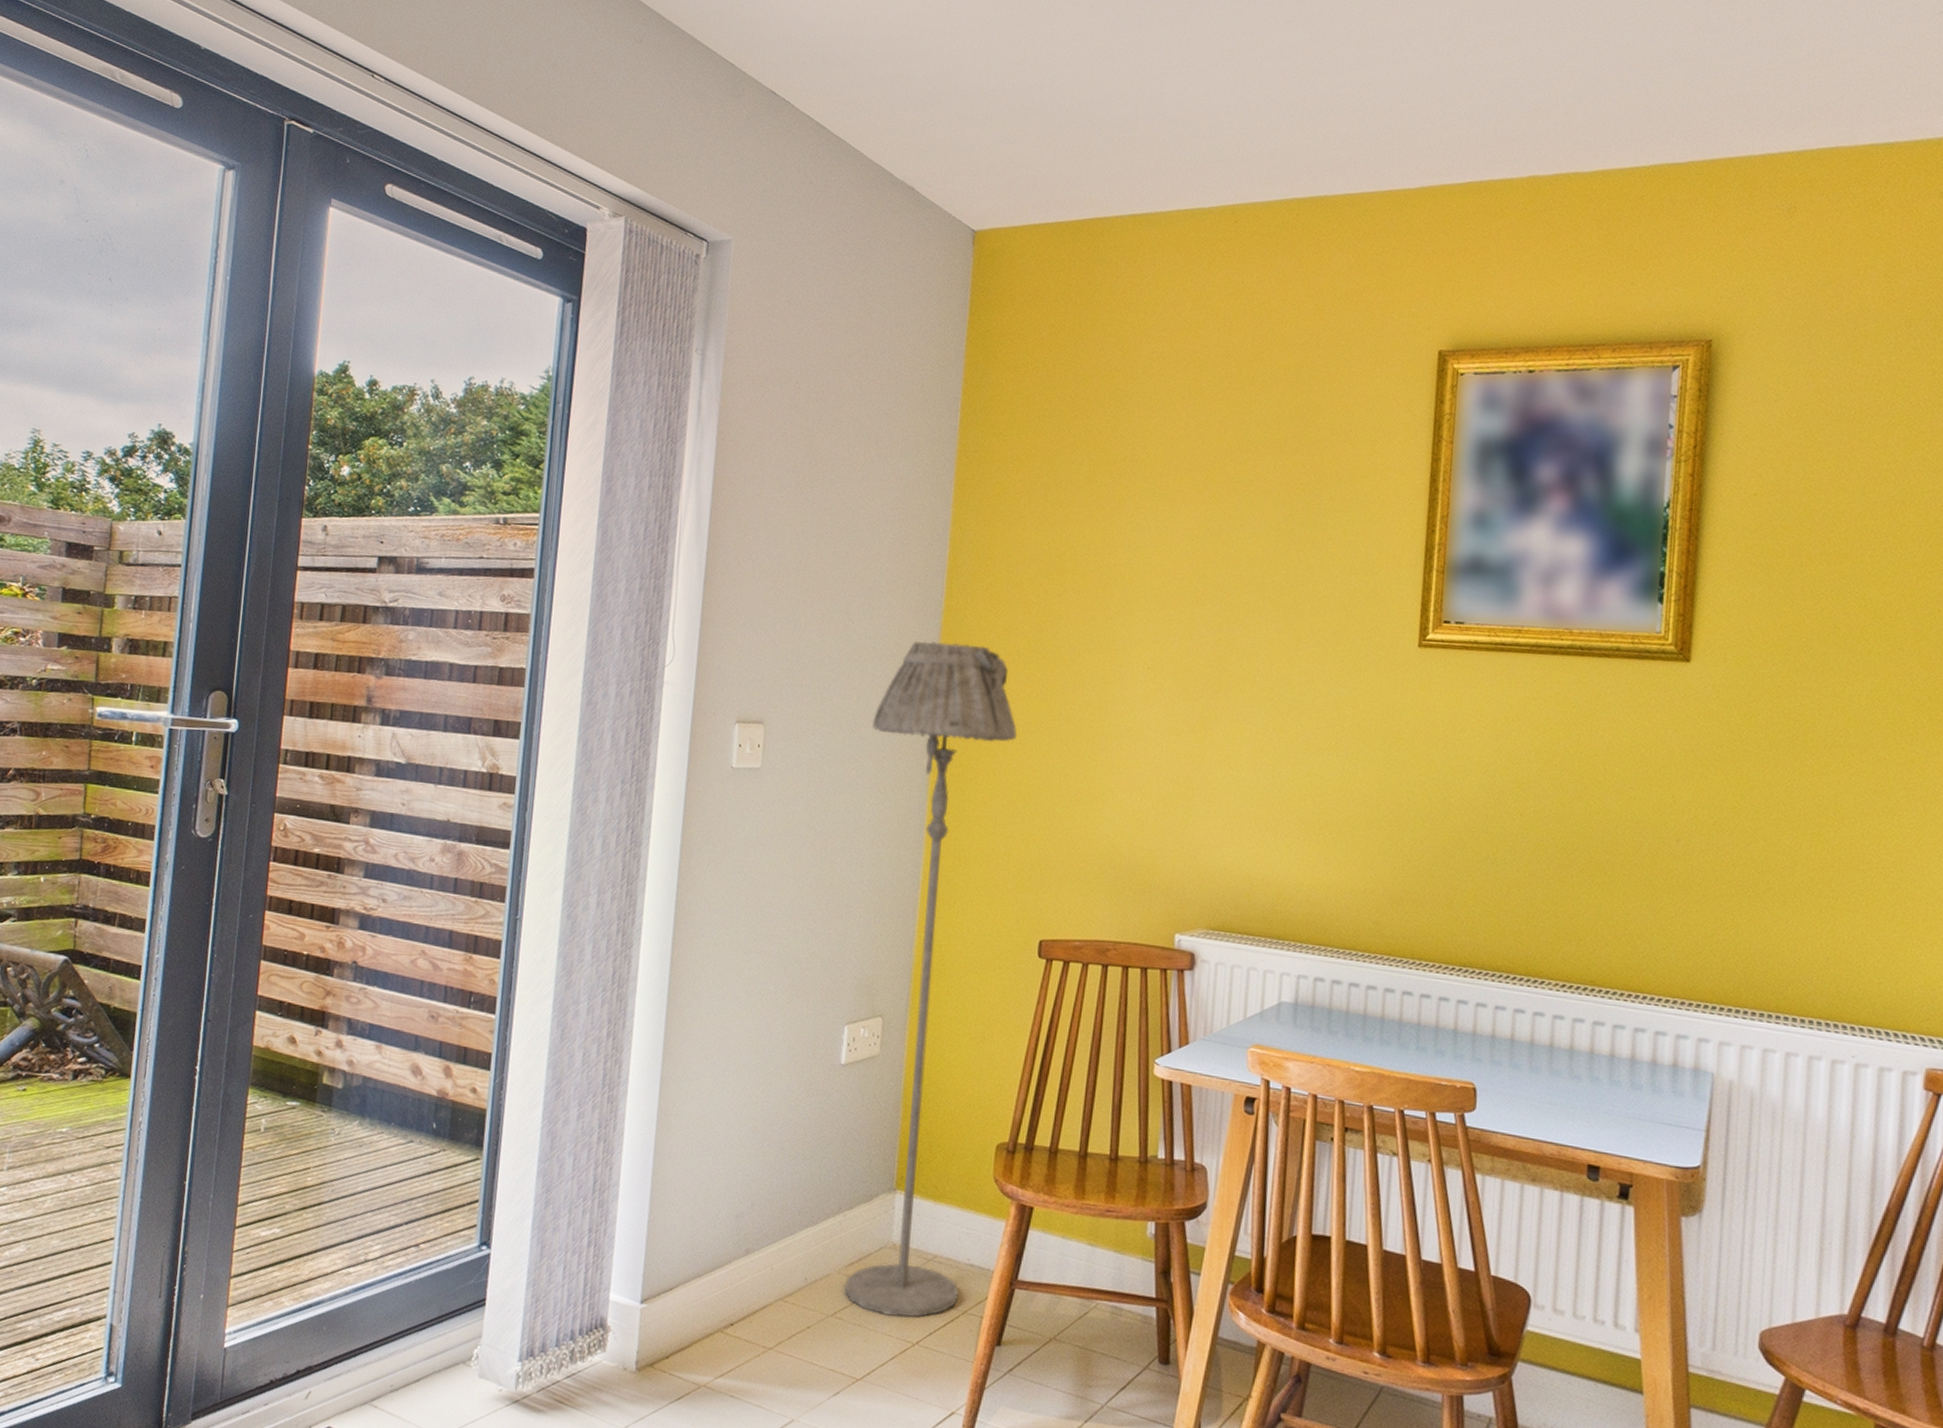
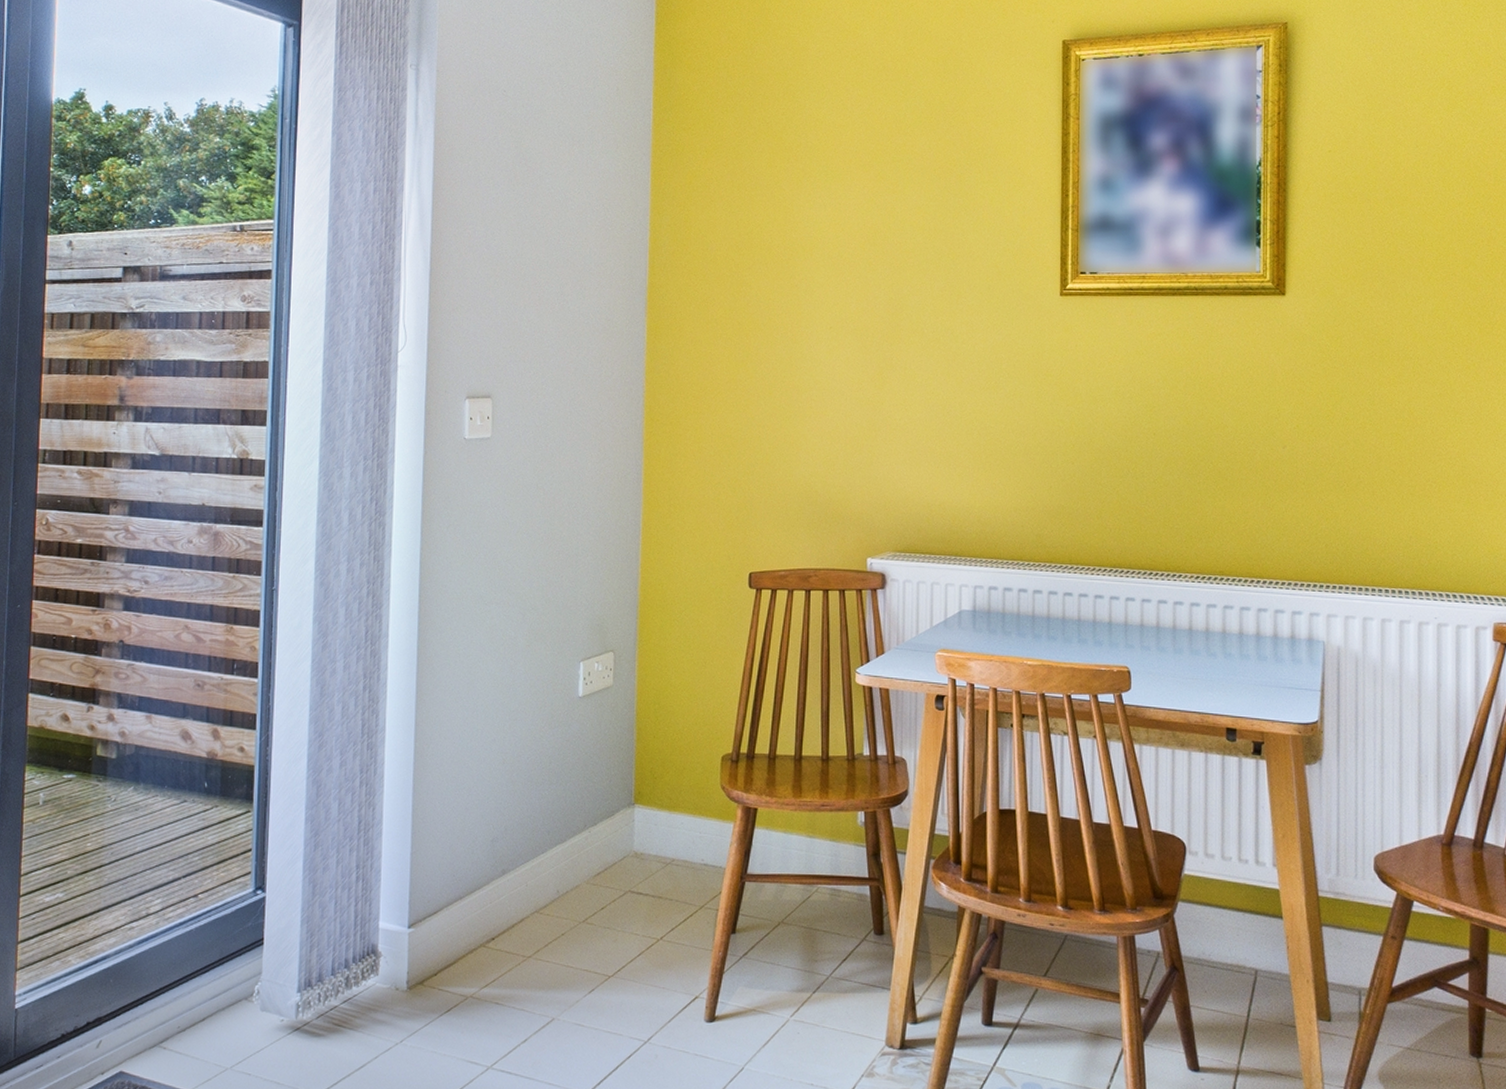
floor lamp: present [845,641,1018,1318] -> none [589,315,720,918]

